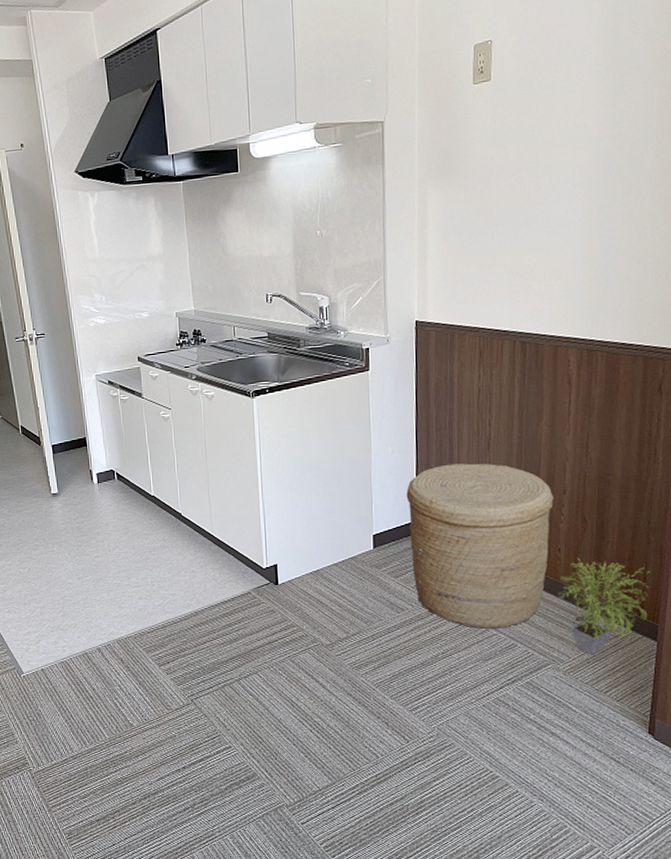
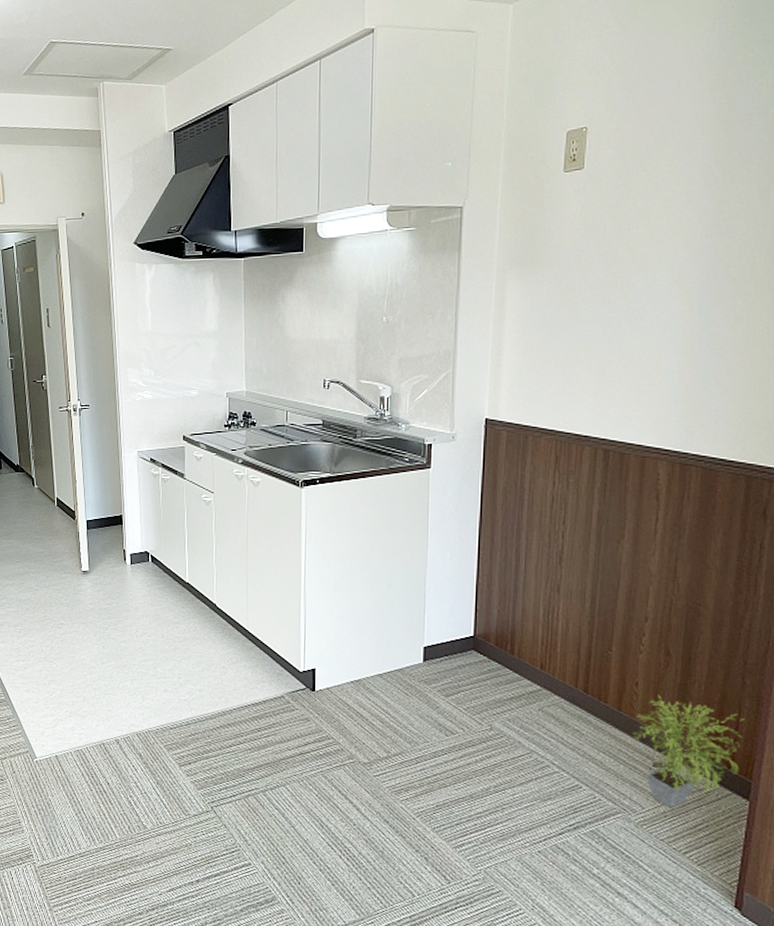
basket: present [406,463,554,629] -> none [463,577,633,766]

